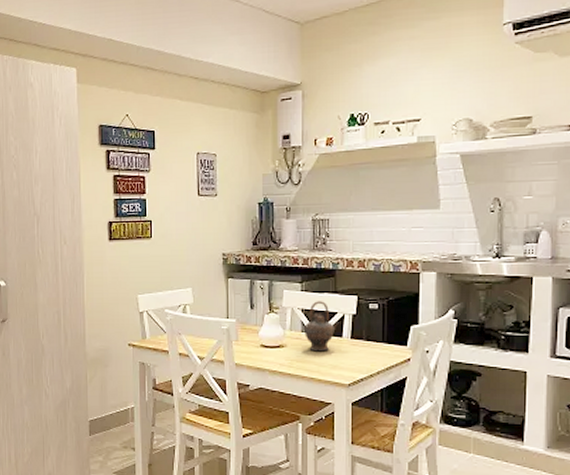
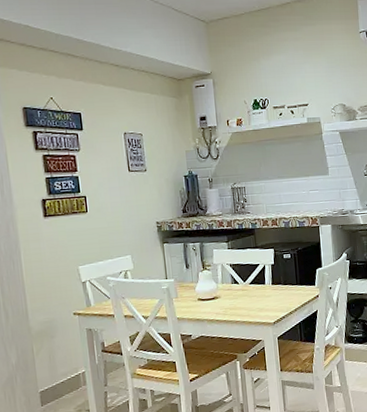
teapot: present [305,301,340,352] -> none [234,256,262,299]

